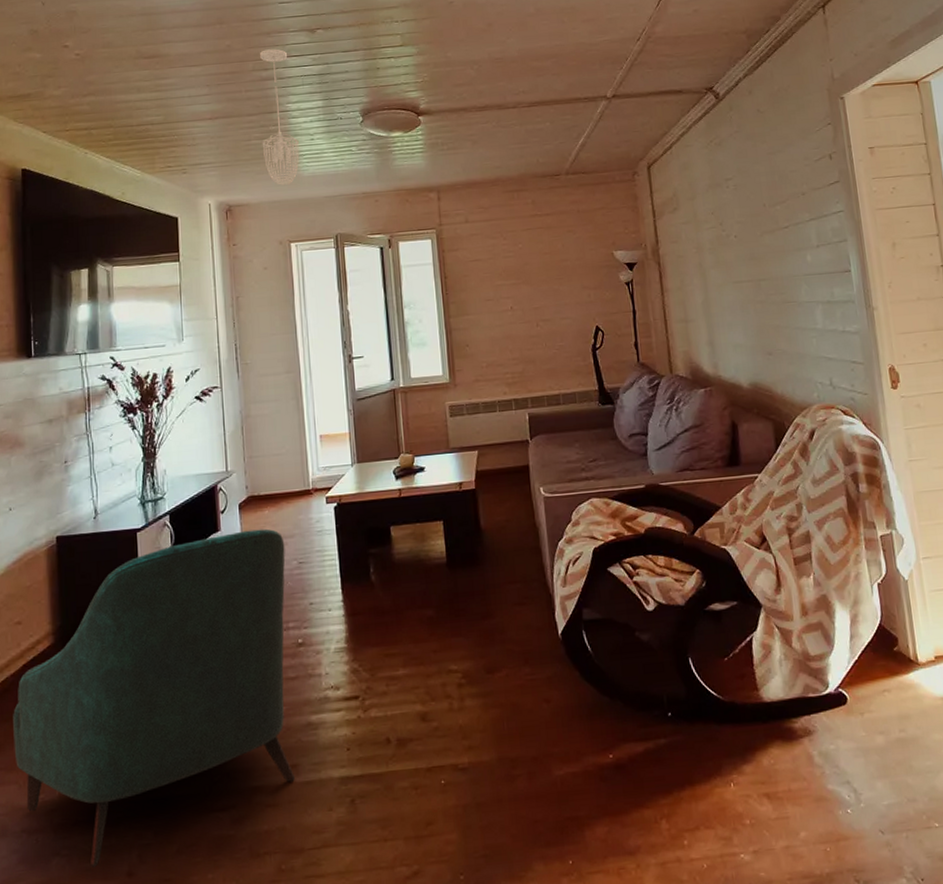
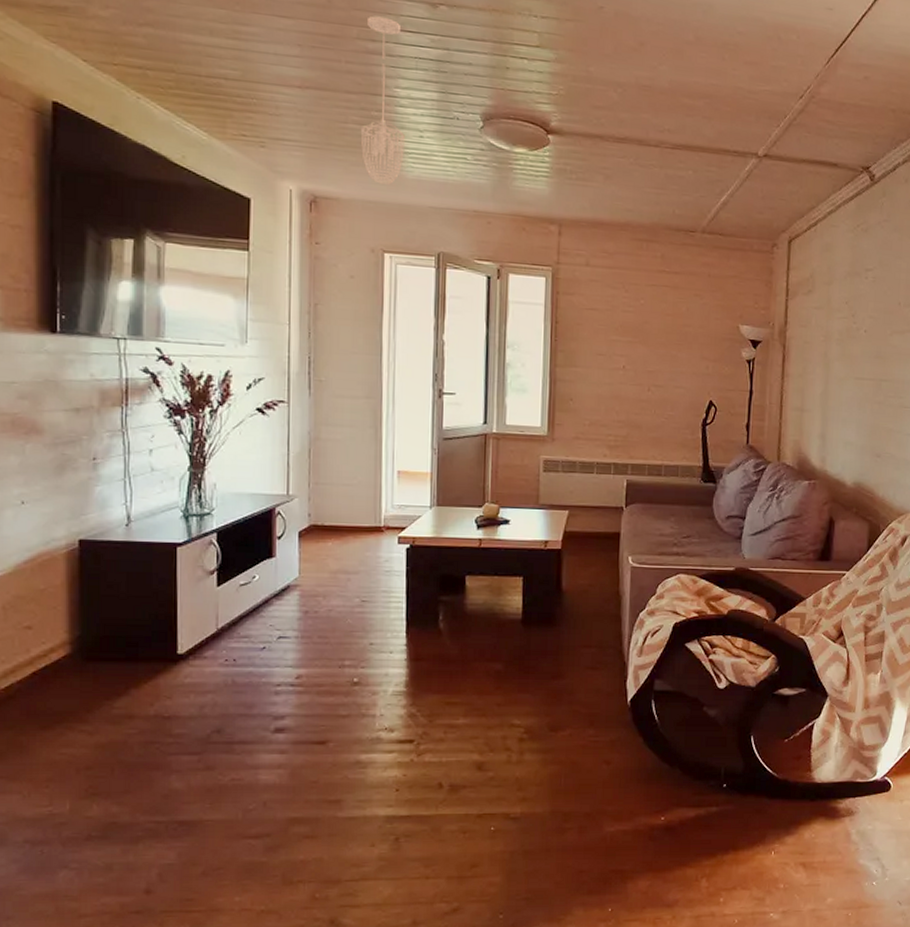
armchair: present [13,528,295,867] -> none [18,560,347,882]

